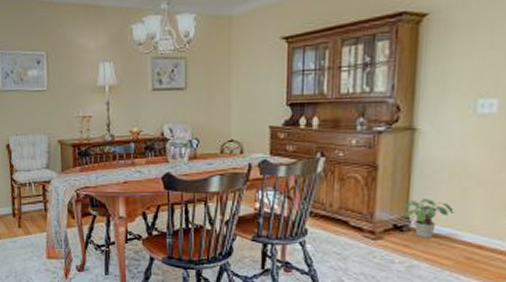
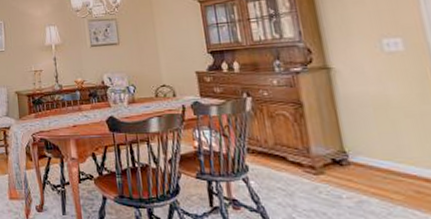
potted plant: present [403,199,454,238] -> none [337,133,389,172]

